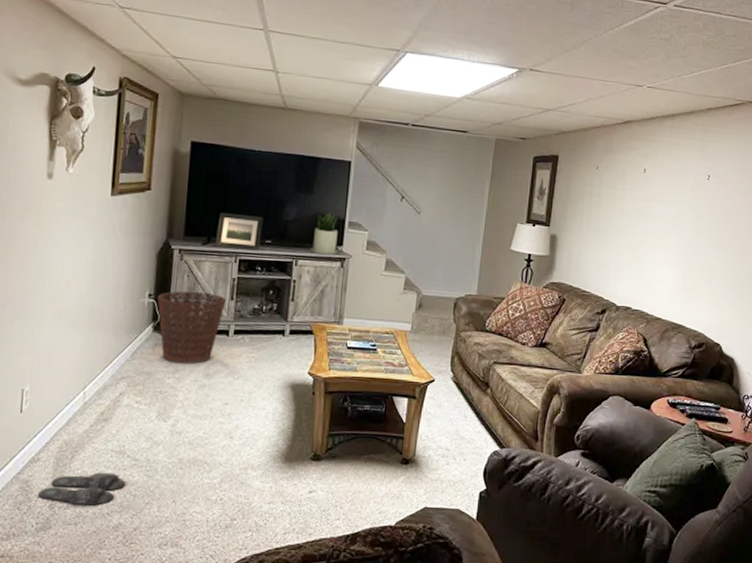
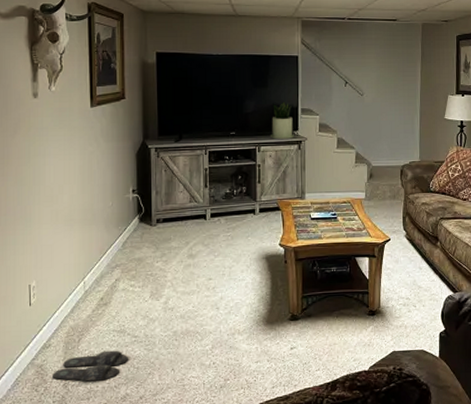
basket: present [157,291,226,365] -> none [140,184,200,248]
picture frame: present [215,212,264,251] -> none [187,111,227,143]

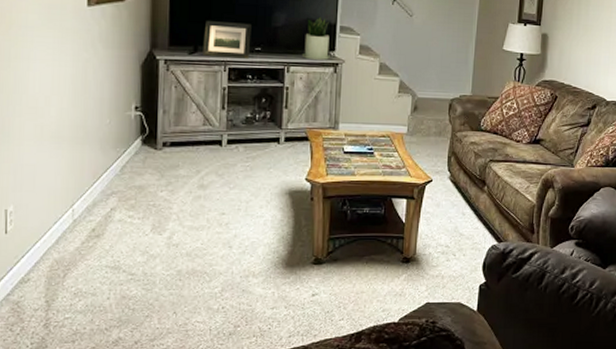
slippers: present [53,350,128,382] -> none [31,288,123,324]
picture frame: none [187,111,227,143] -> present [203,20,252,59]

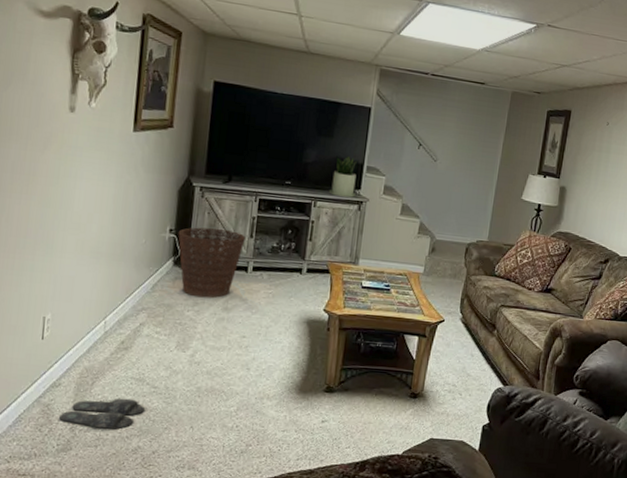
slippers: none [31,288,123,324] -> present [59,398,144,430]
basket: none [144,102,217,176] -> present [178,227,245,298]
picture frame: present [203,20,252,59] -> none [236,151,284,191]

